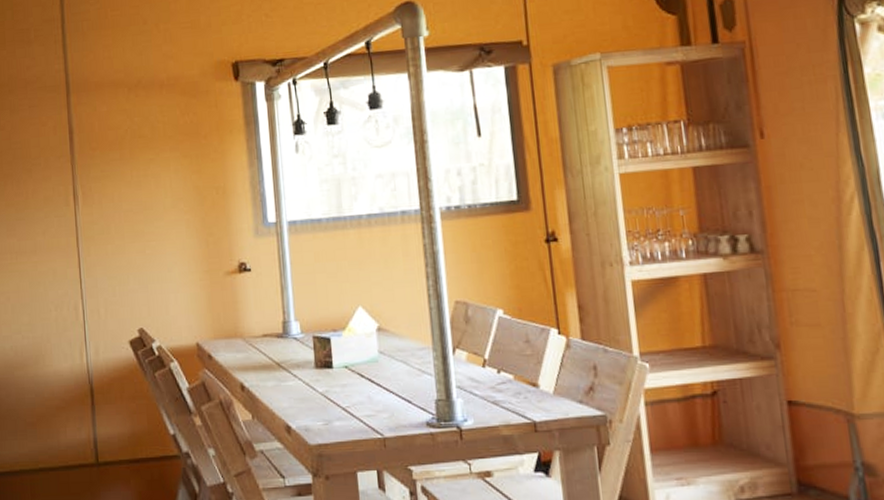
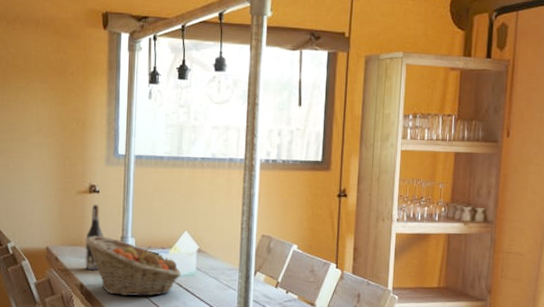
wine bottle: none [241,285,262,367] -> present [85,204,104,271]
fruit basket: none [241,323,362,395] -> present [85,235,182,296]

